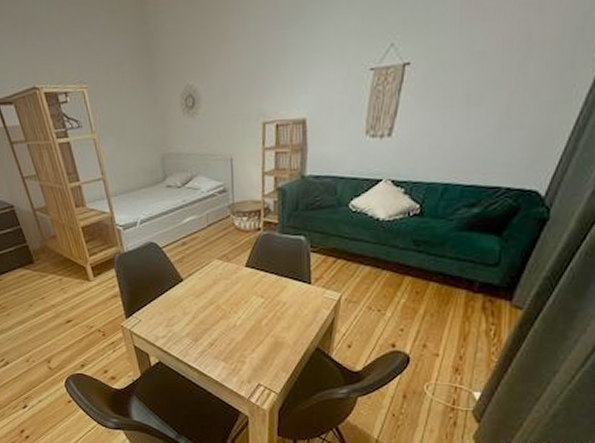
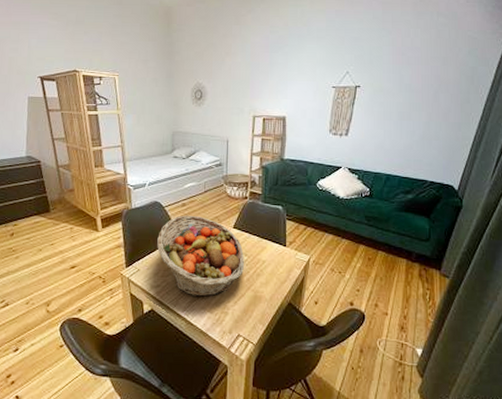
fruit basket: none [157,255,262,346] -> present [157,215,245,297]

